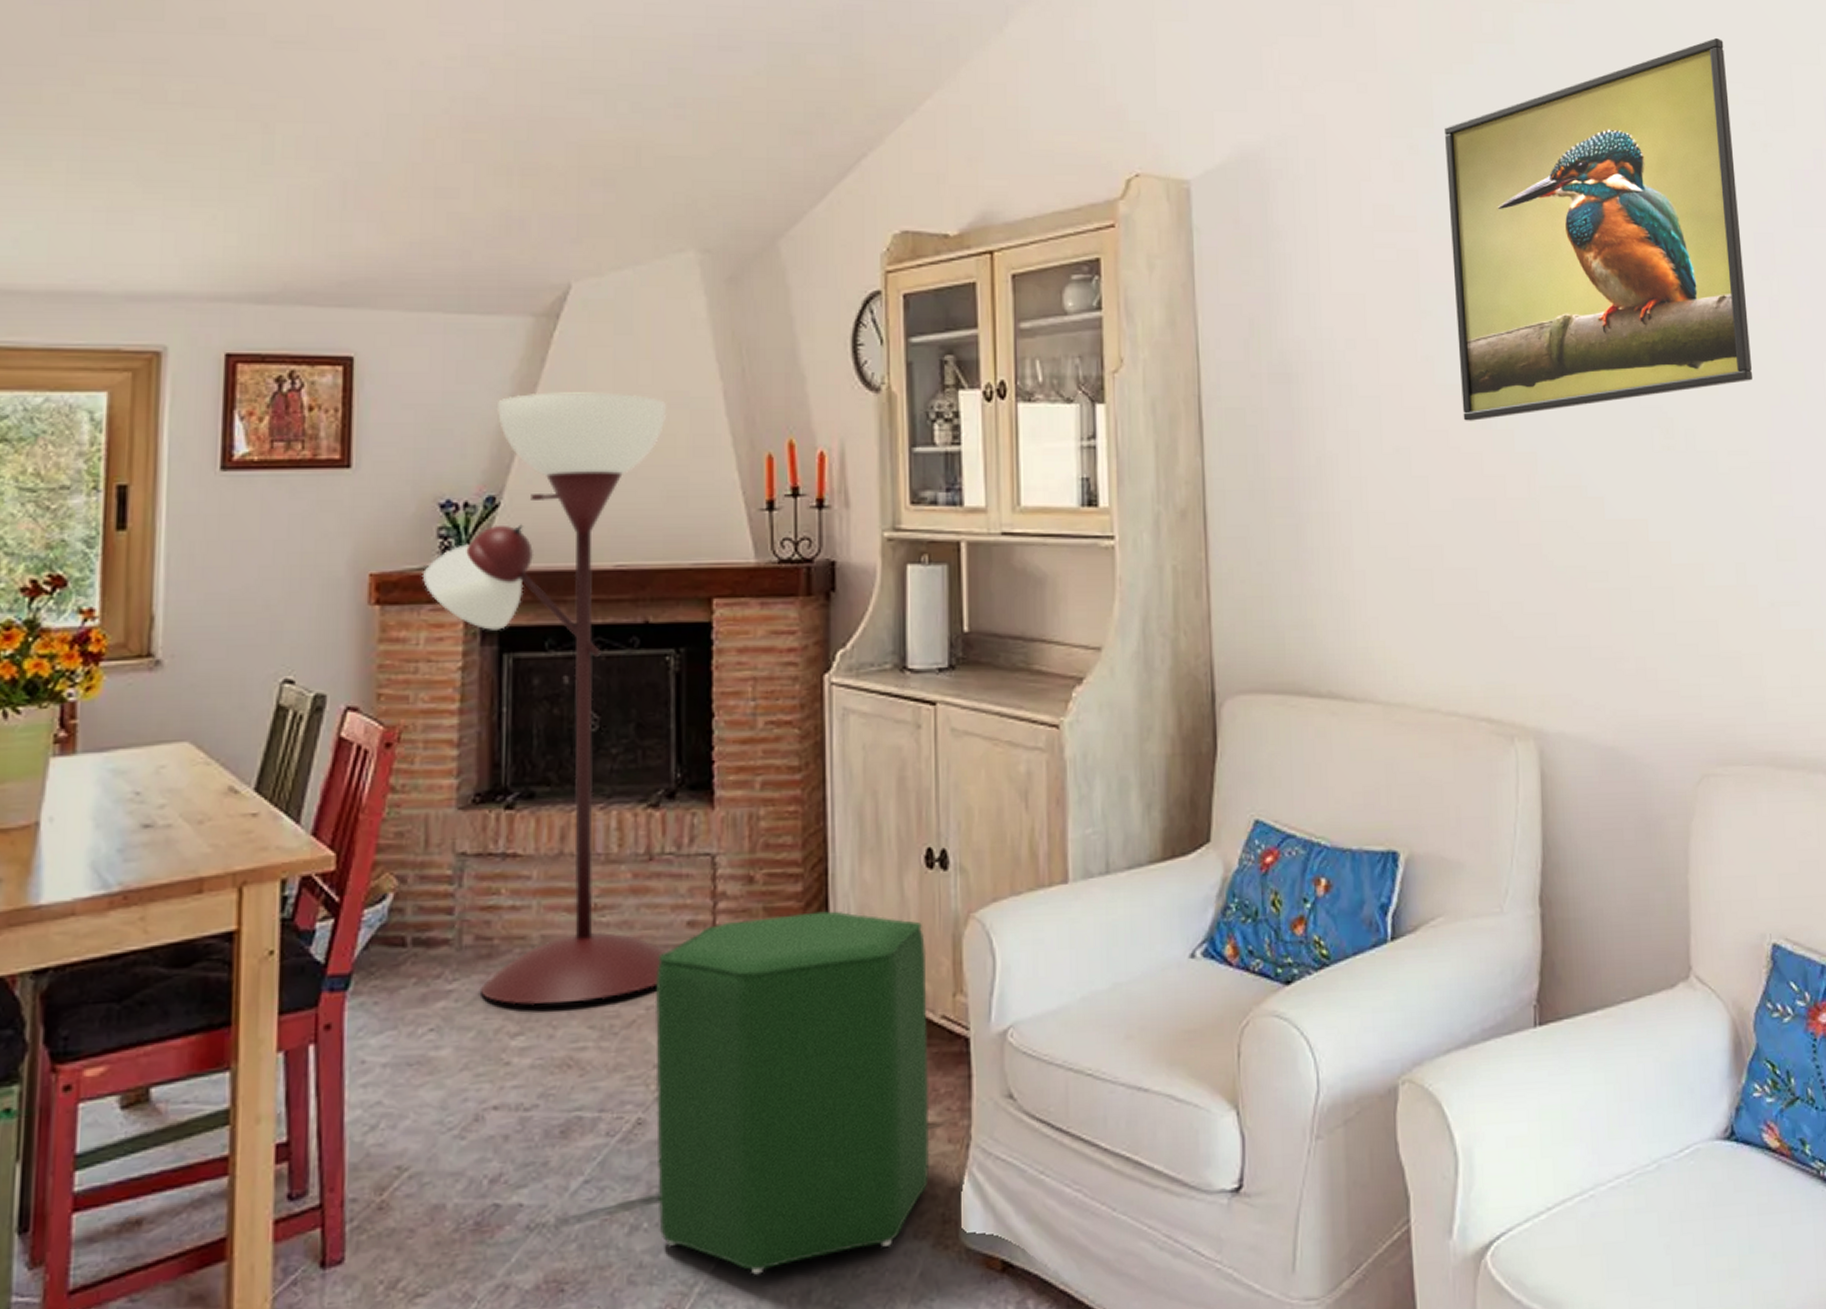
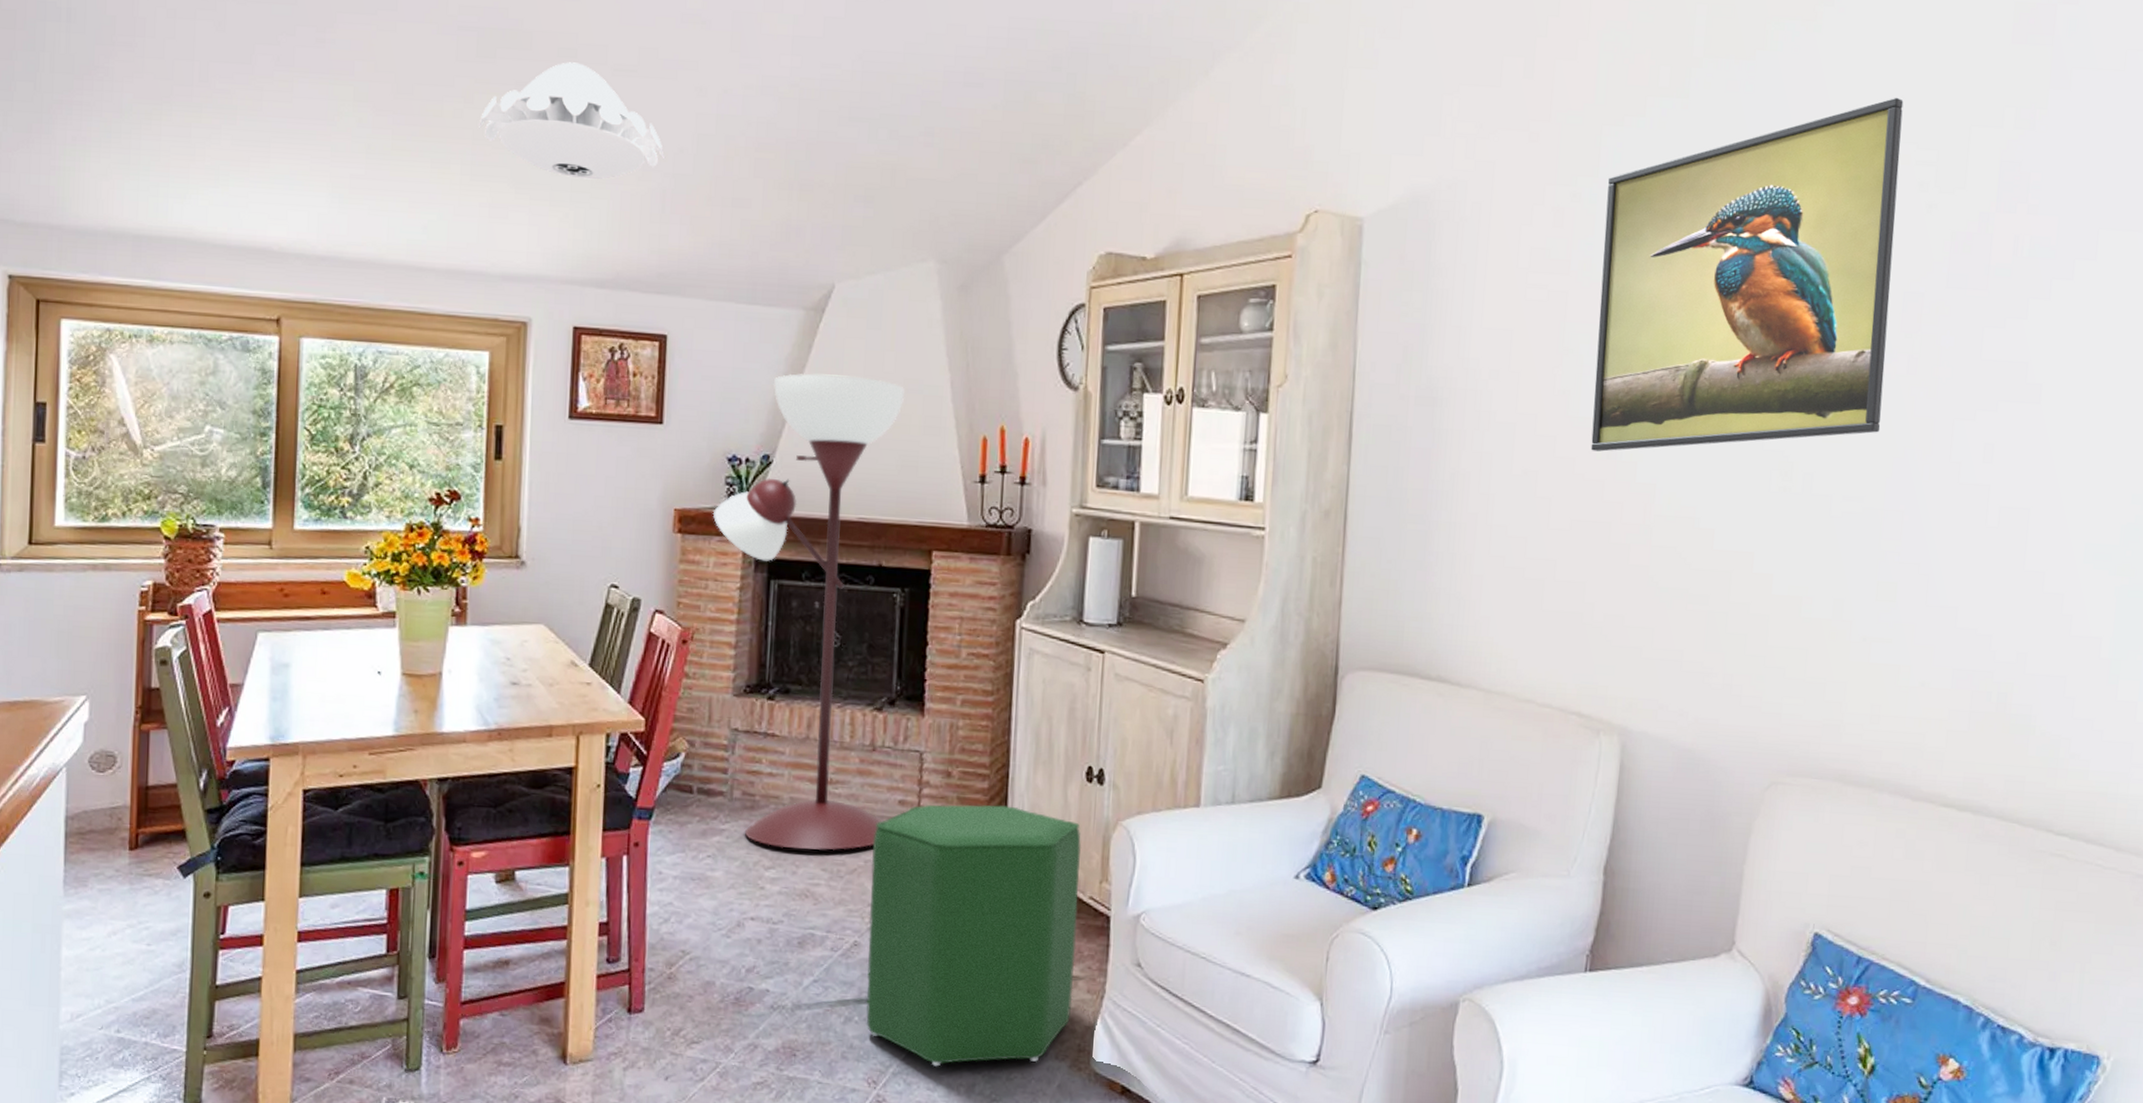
pendant lamp: none [90,34,346,173] -> present [477,62,666,180]

